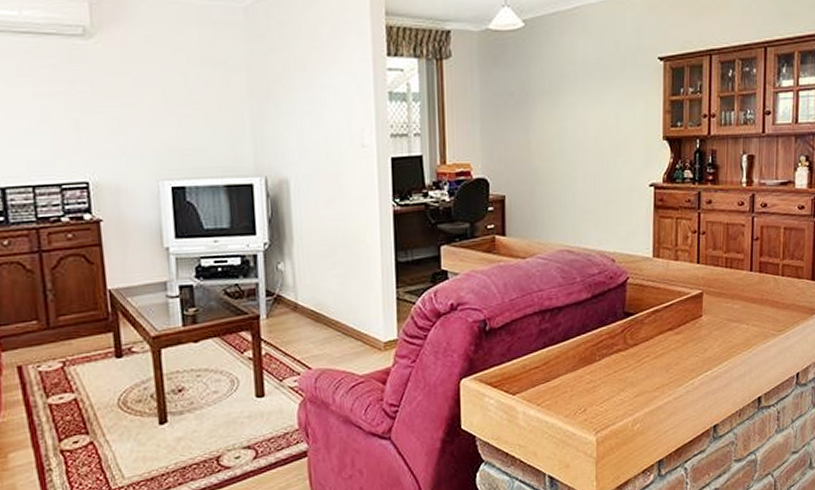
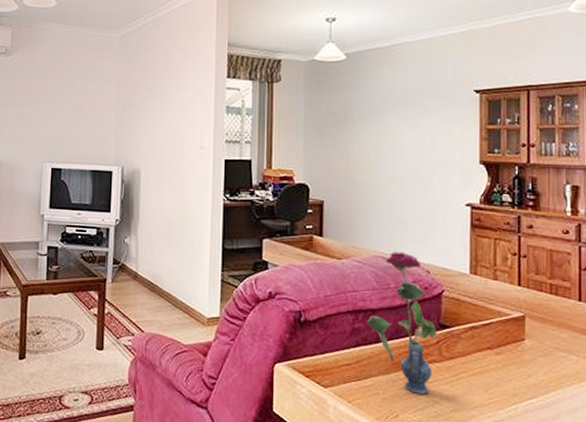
vase: none [553,243,622,385] -> present [367,252,437,394]

